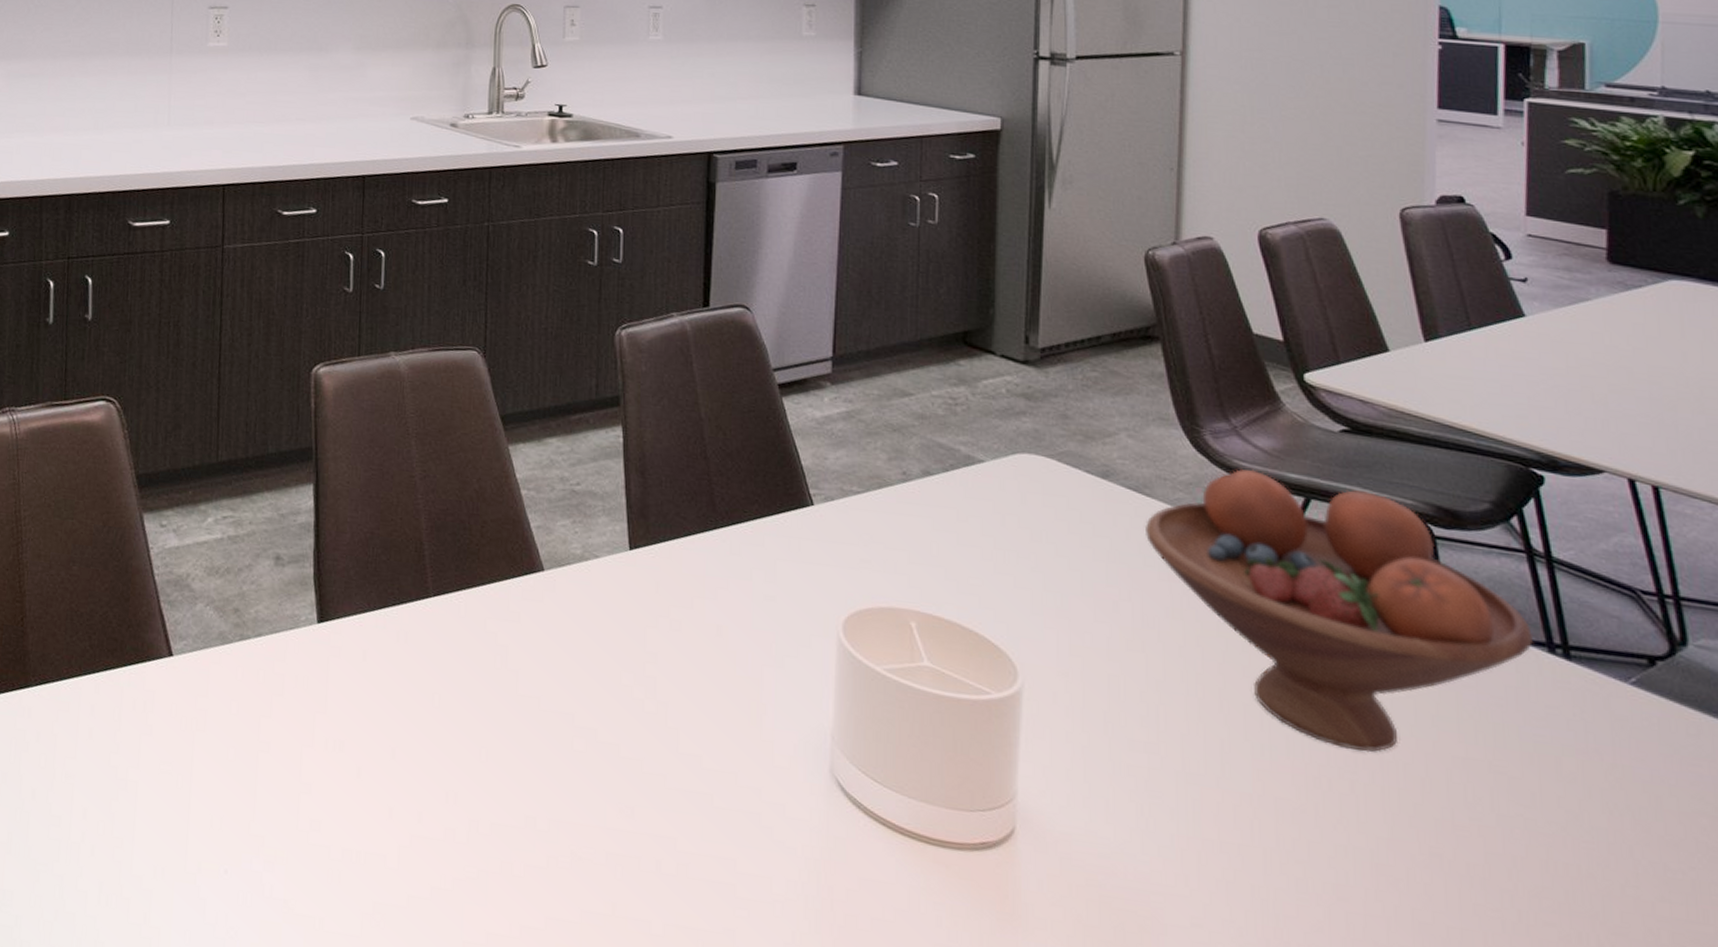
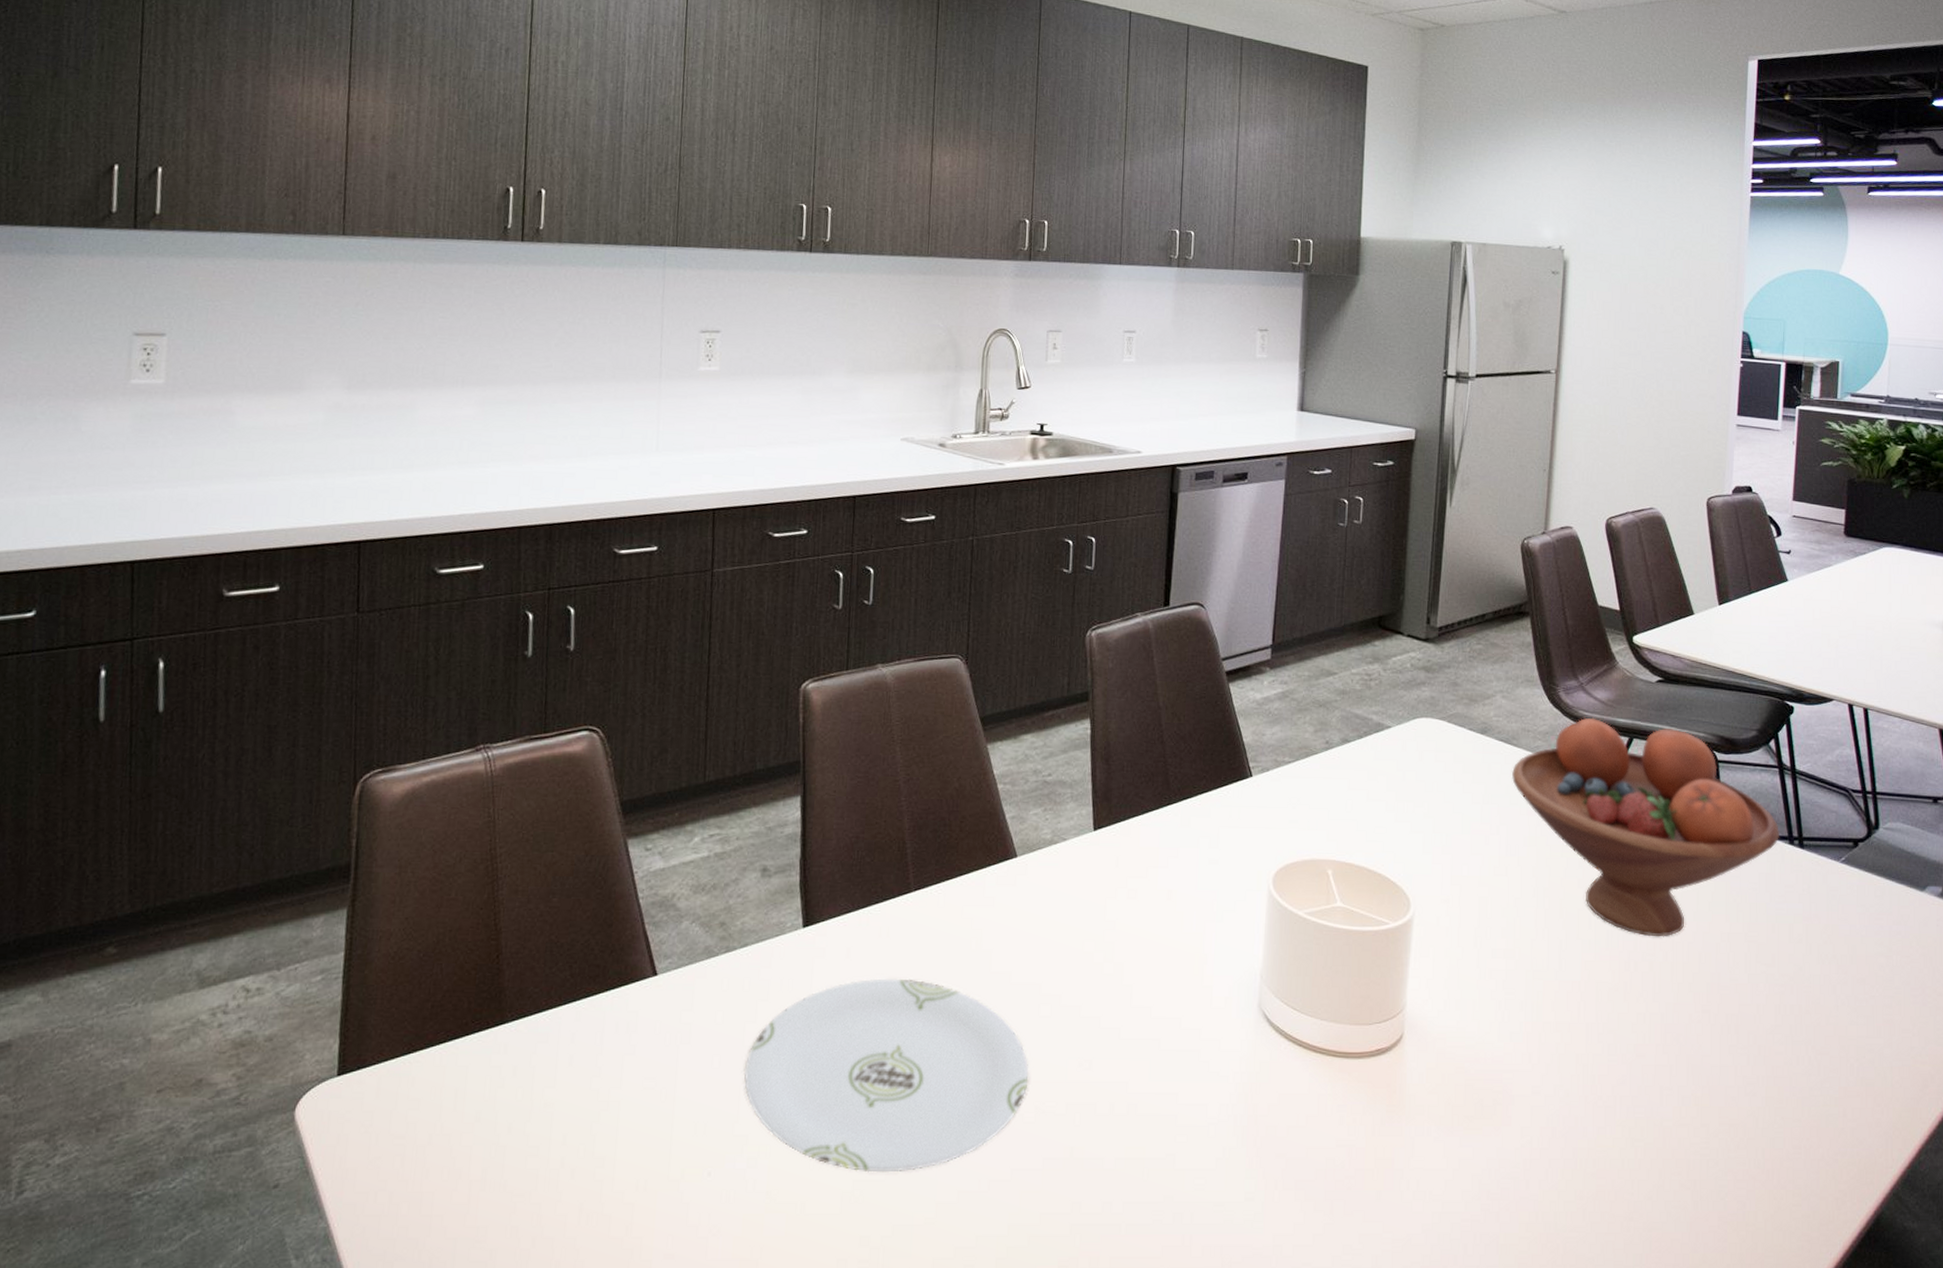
plate: none [259,686,563,901] -> present [743,978,1029,1173]

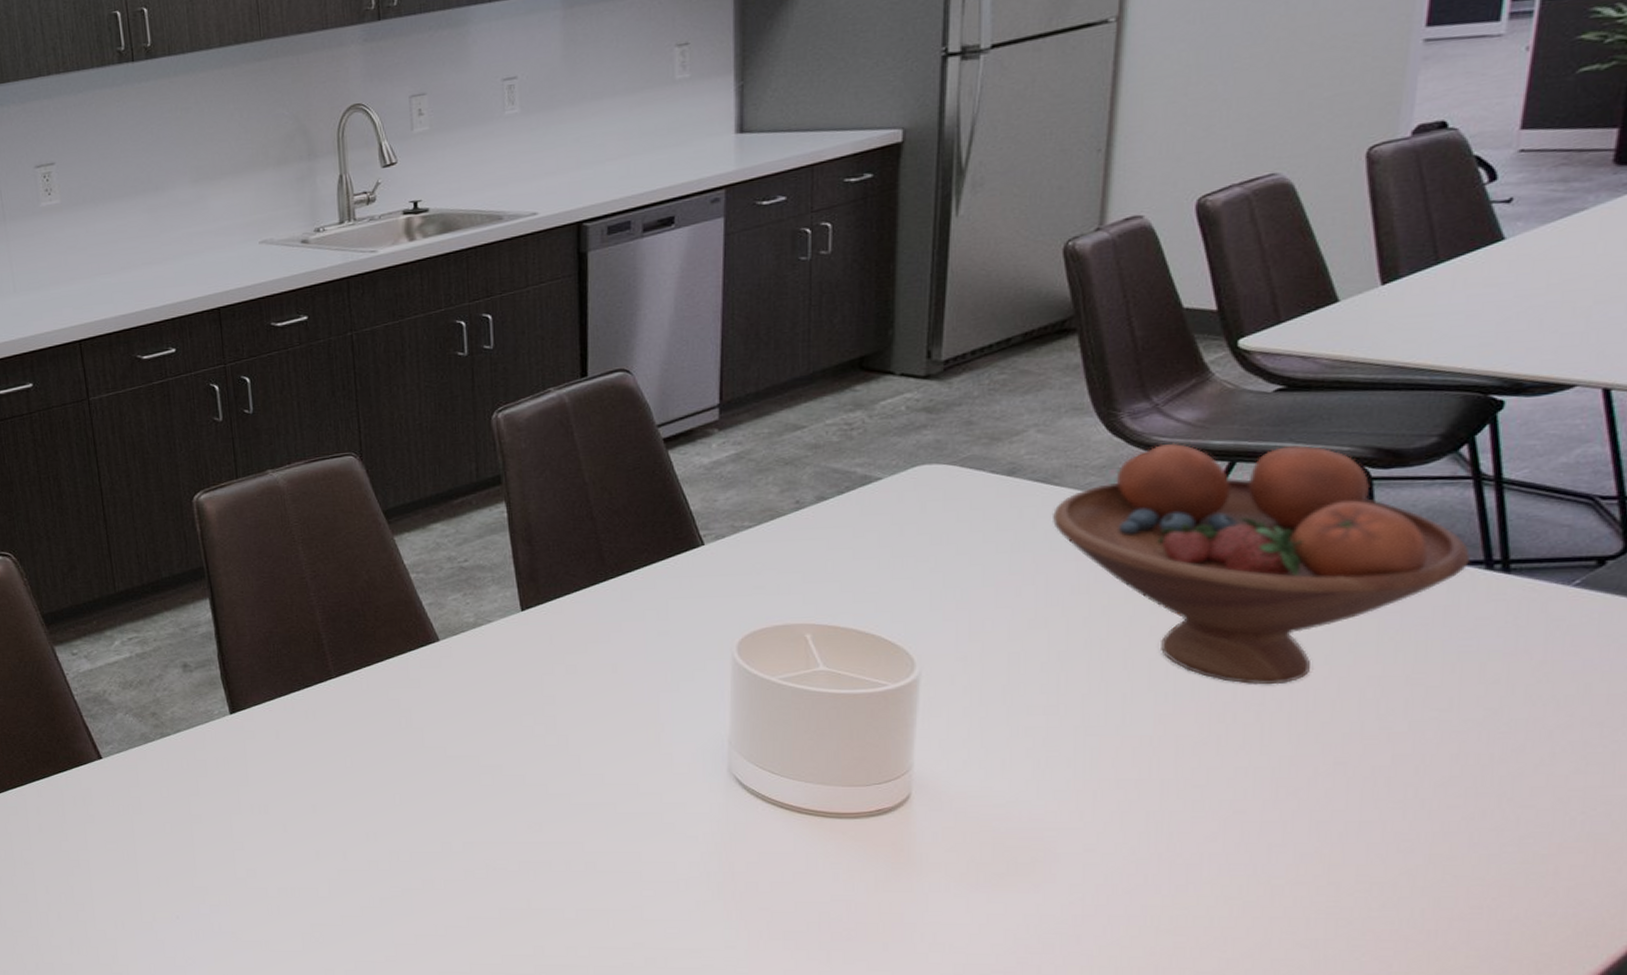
plate: present [743,978,1029,1173] -> none [194,755,476,918]

